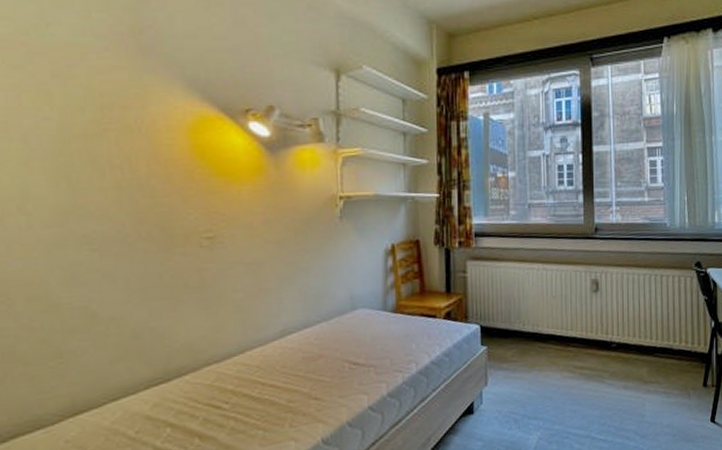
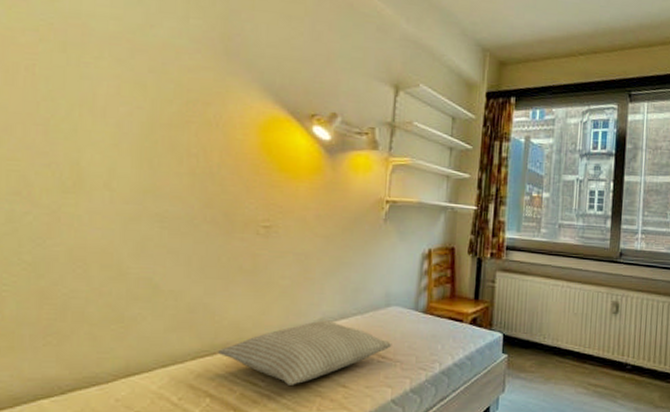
pillow: none [173,331,363,404] -> present [218,320,392,385]

